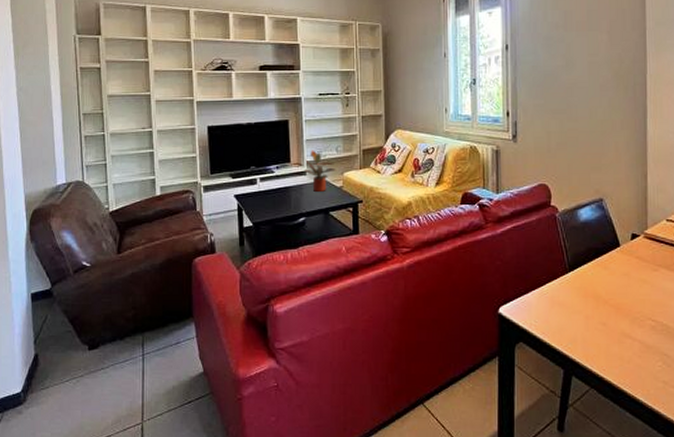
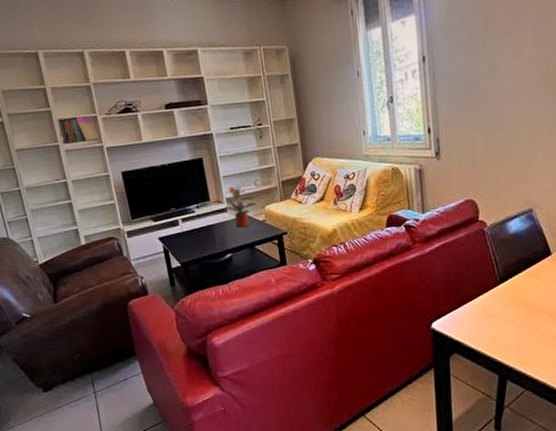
books: none [152,70,192,94] -> present [56,116,101,144]

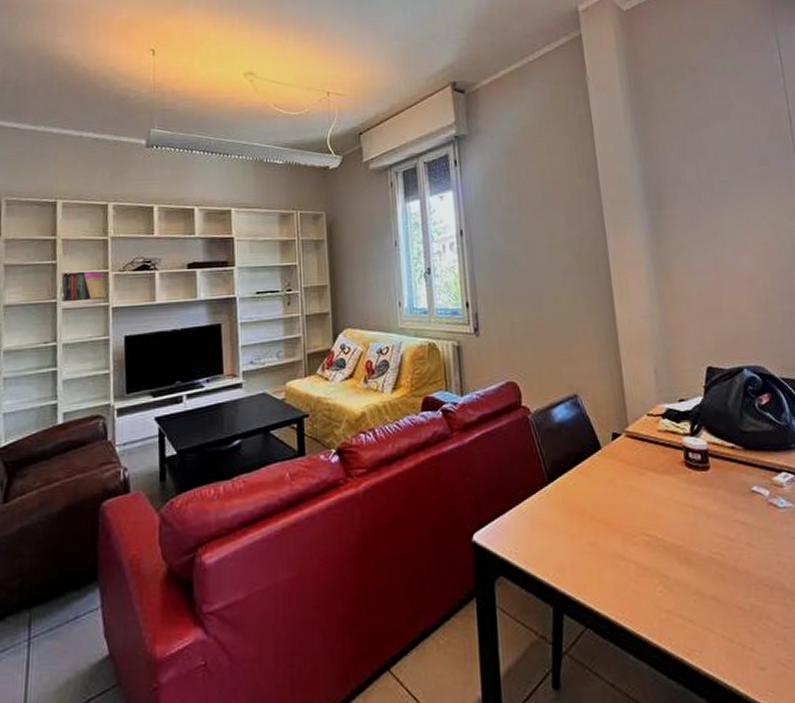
potted plant: present [224,186,258,227] -> none [239,357,278,407]

